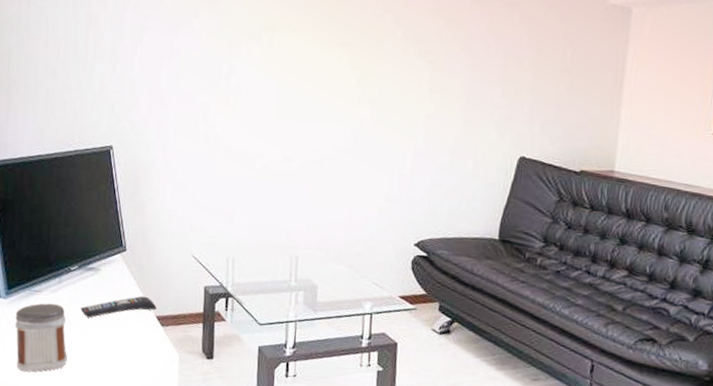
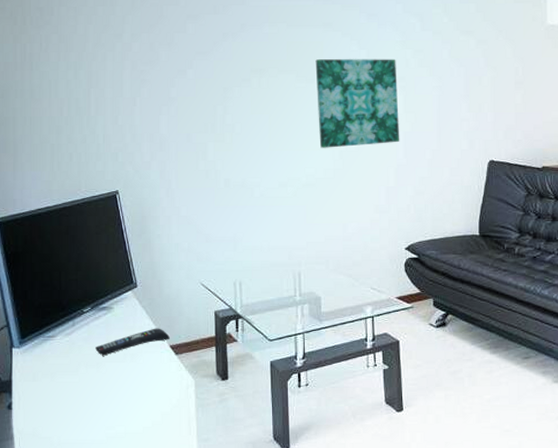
jar: present [15,303,67,372] -> none [30,347,84,417]
wall art: none [331,20,426,126] -> present [315,59,400,148]

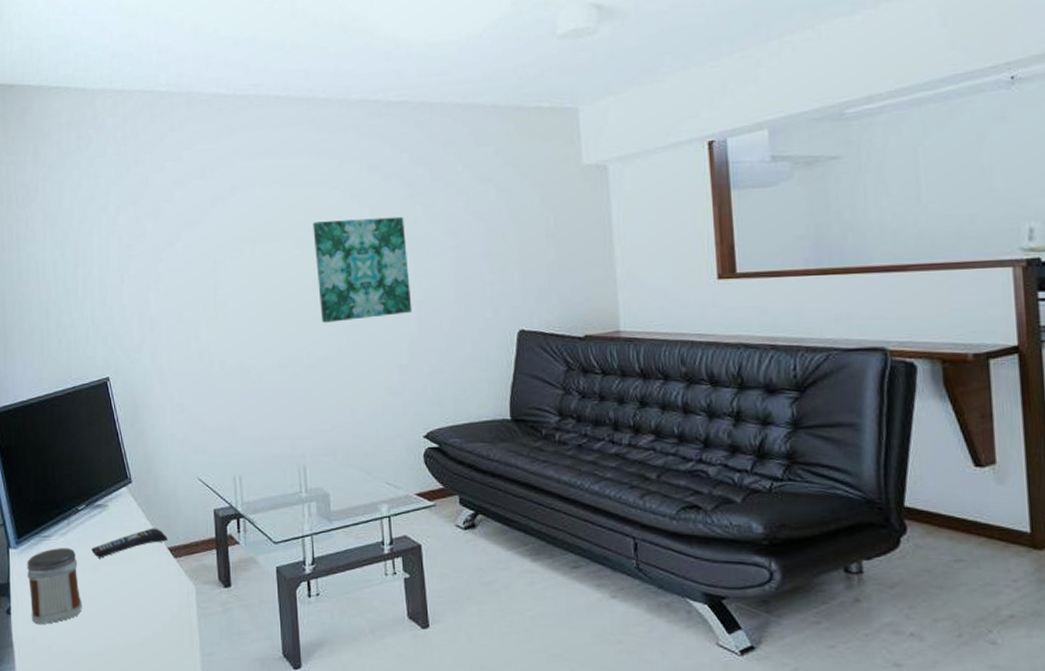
jar: none [30,347,84,417] -> present [27,548,82,624]

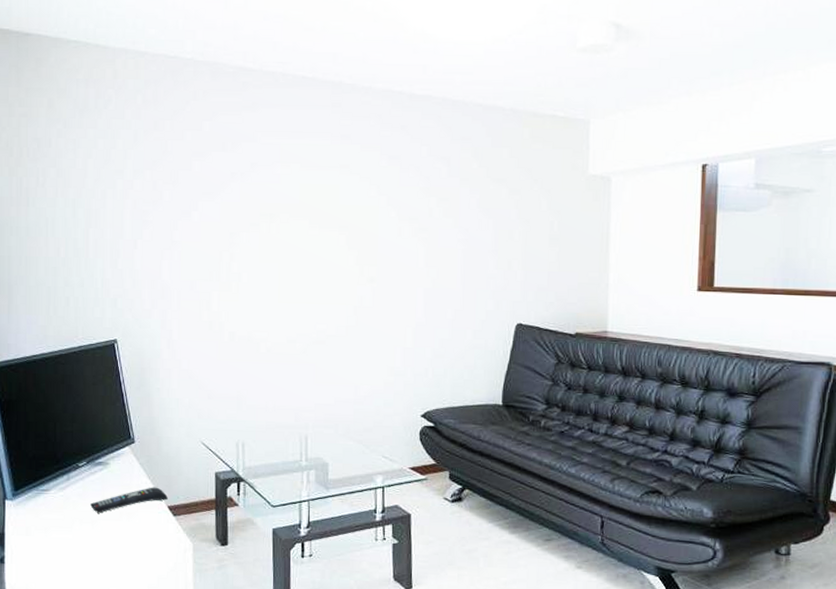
jar: present [27,548,82,624] -> none [23,502,78,574]
wall art: present [313,216,413,323] -> none [330,205,420,303]

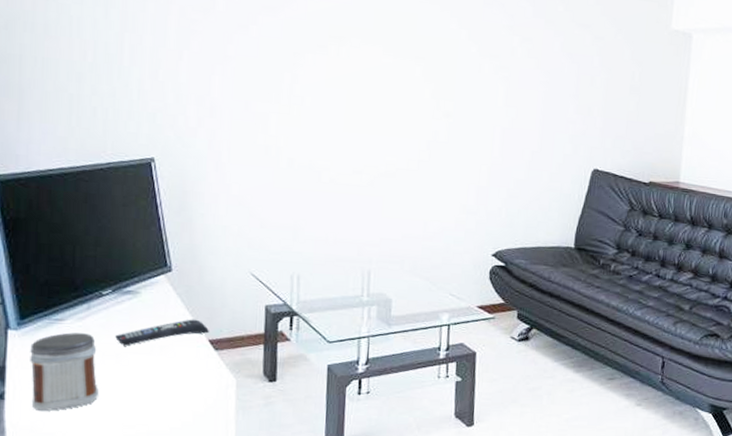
jar: none [23,502,78,574] -> present [30,332,98,411]

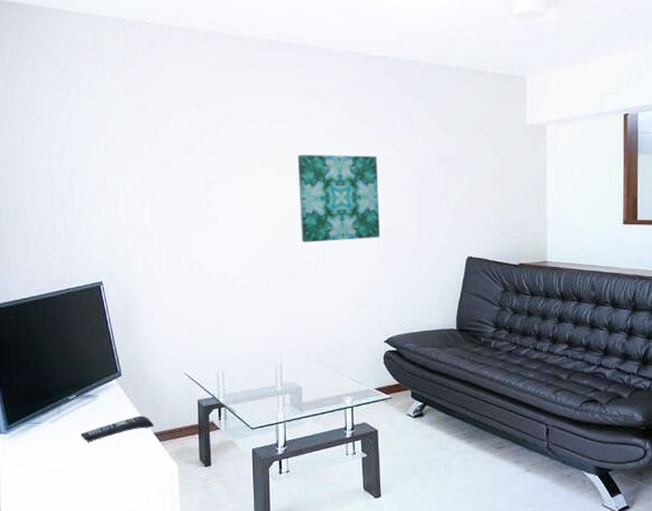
jar: present [30,332,98,411] -> none [17,433,70,501]
wall art: none [404,33,501,139] -> present [297,155,381,243]

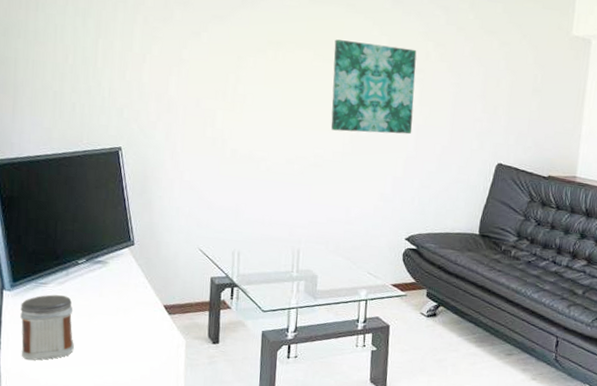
jar: none [17,433,70,501] -> present [20,294,74,360]
remote control: present [81,416,154,442] -> none [88,286,164,308]

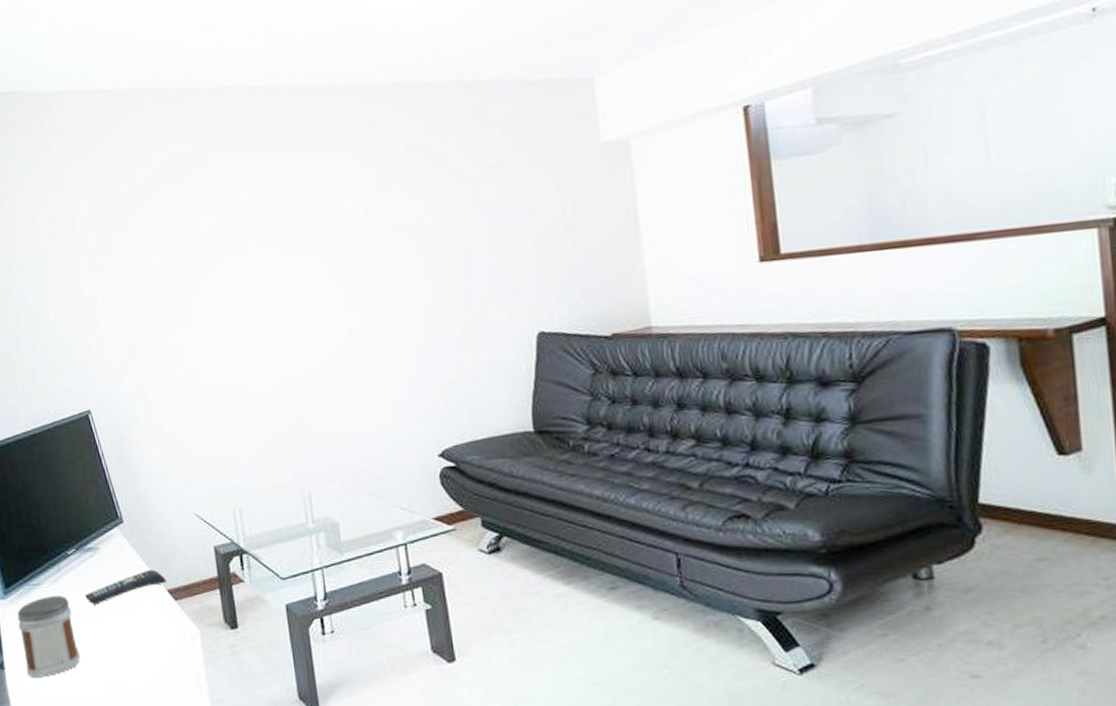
remote control: none [88,286,164,308] -> present [85,569,166,605]
wall art: present [331,39,417,135] -> none [302,213,419,337]

